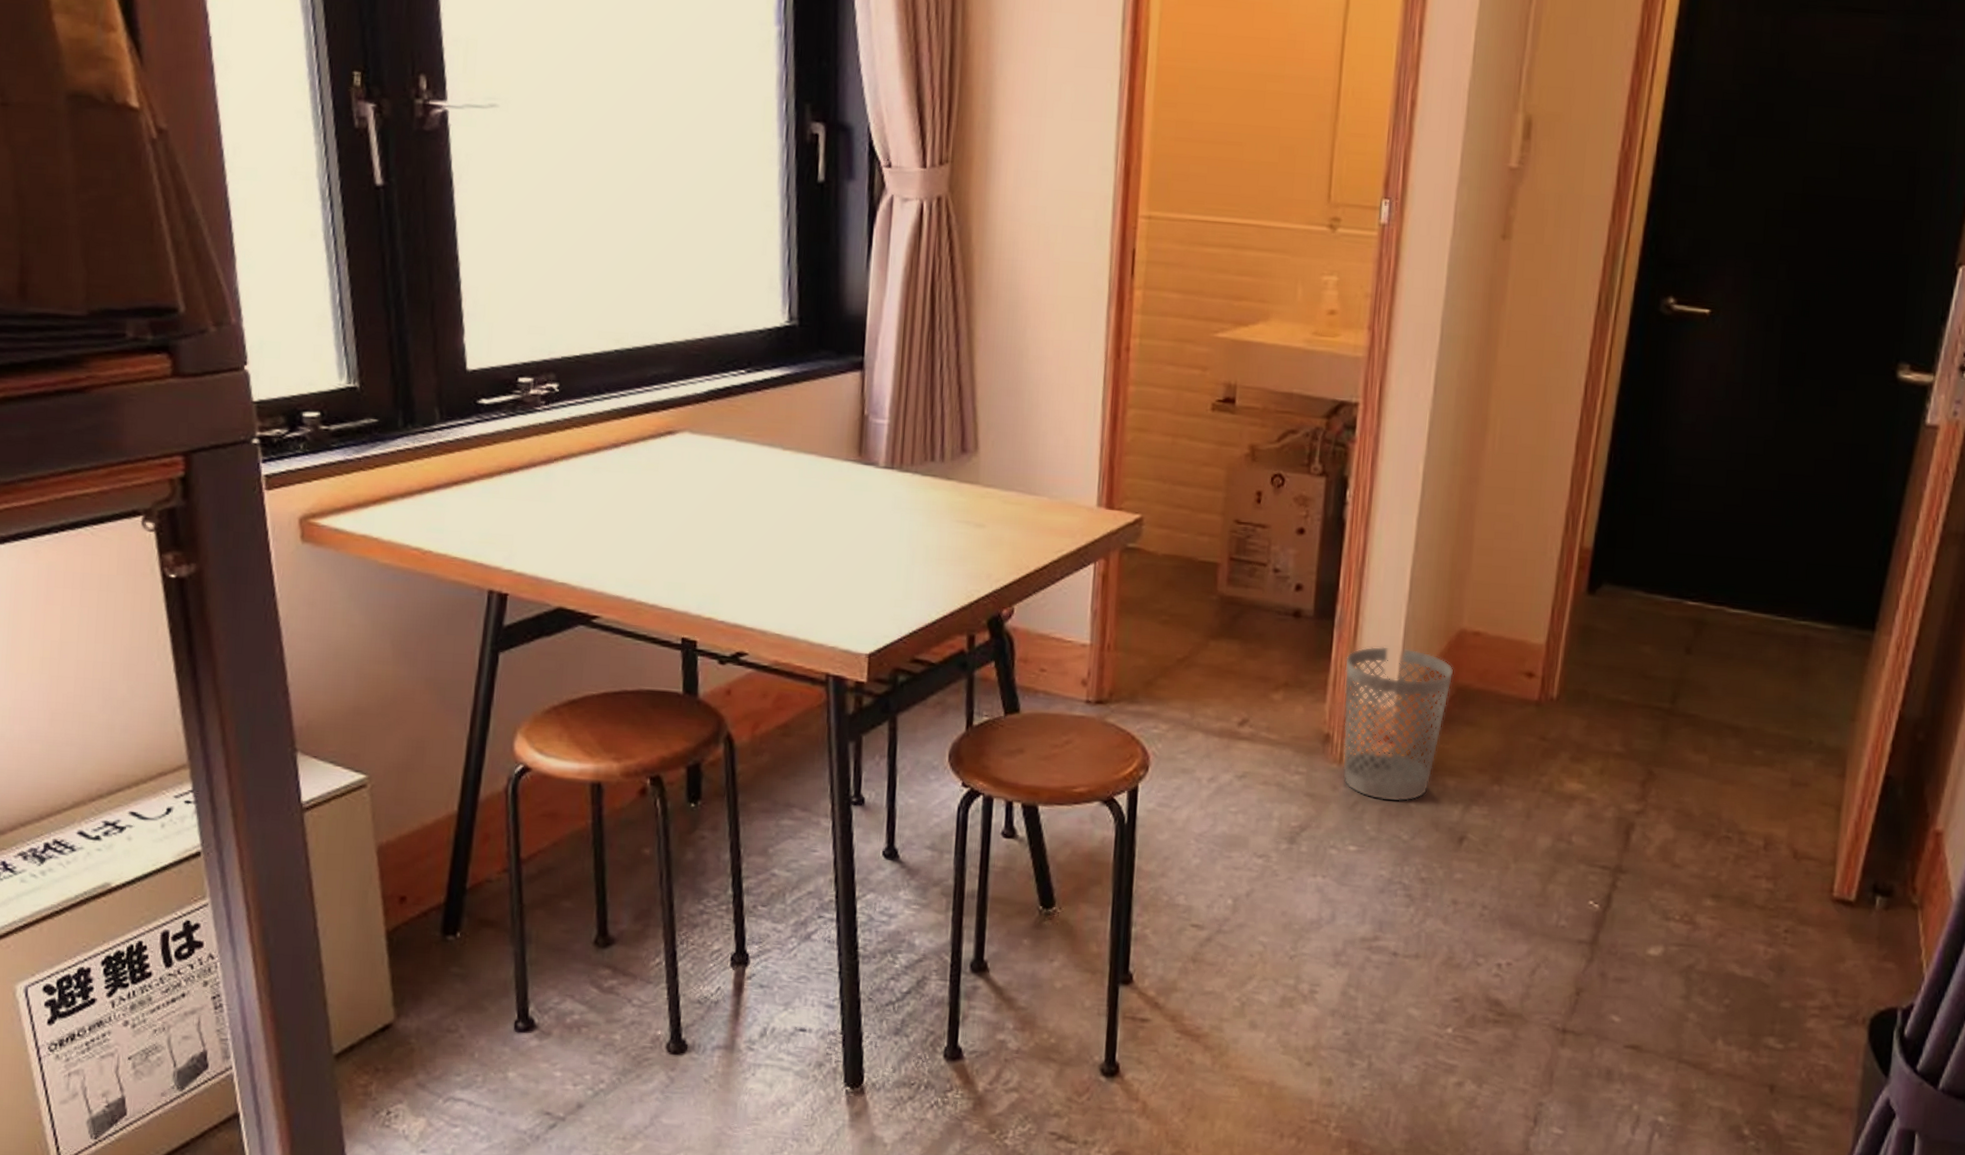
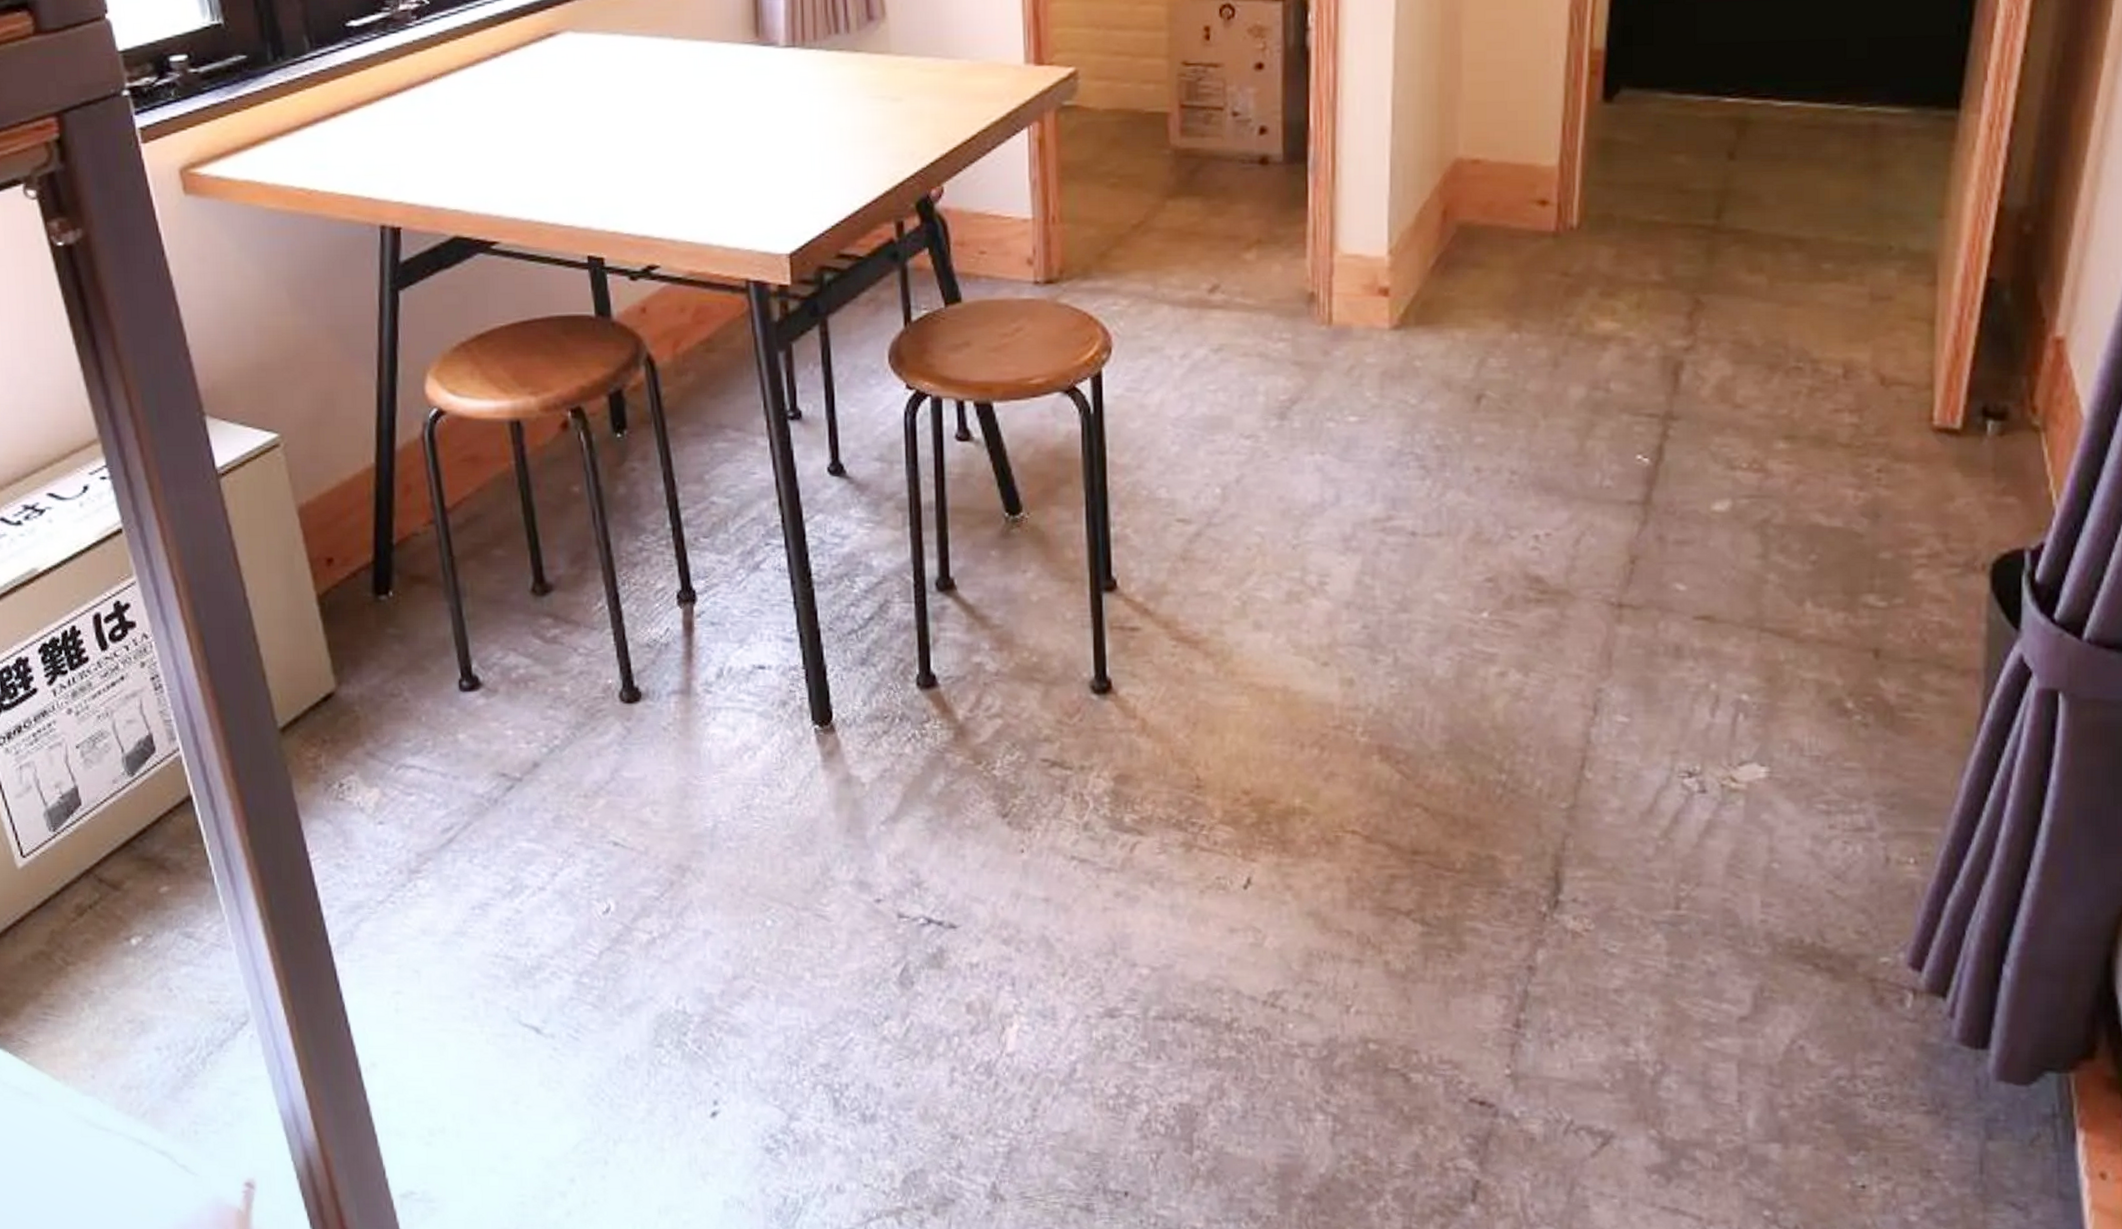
wastebasket: present [1342,646,1454,802] -> none [1324,186,1453,362]

